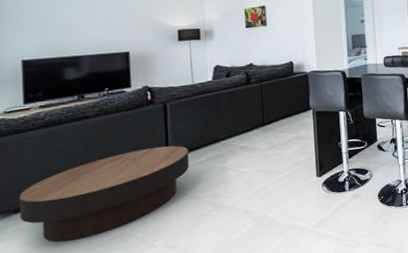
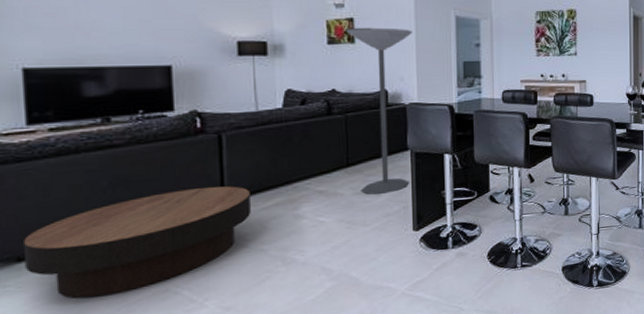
floor lamp: none [259,11,313,148] -> present [346,27,413,195]

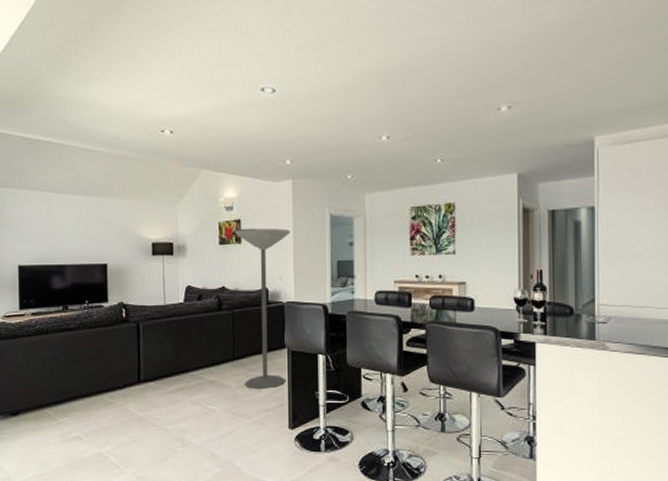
coffee table: present [24,186,251,299] -> none [16,370,159,452]

